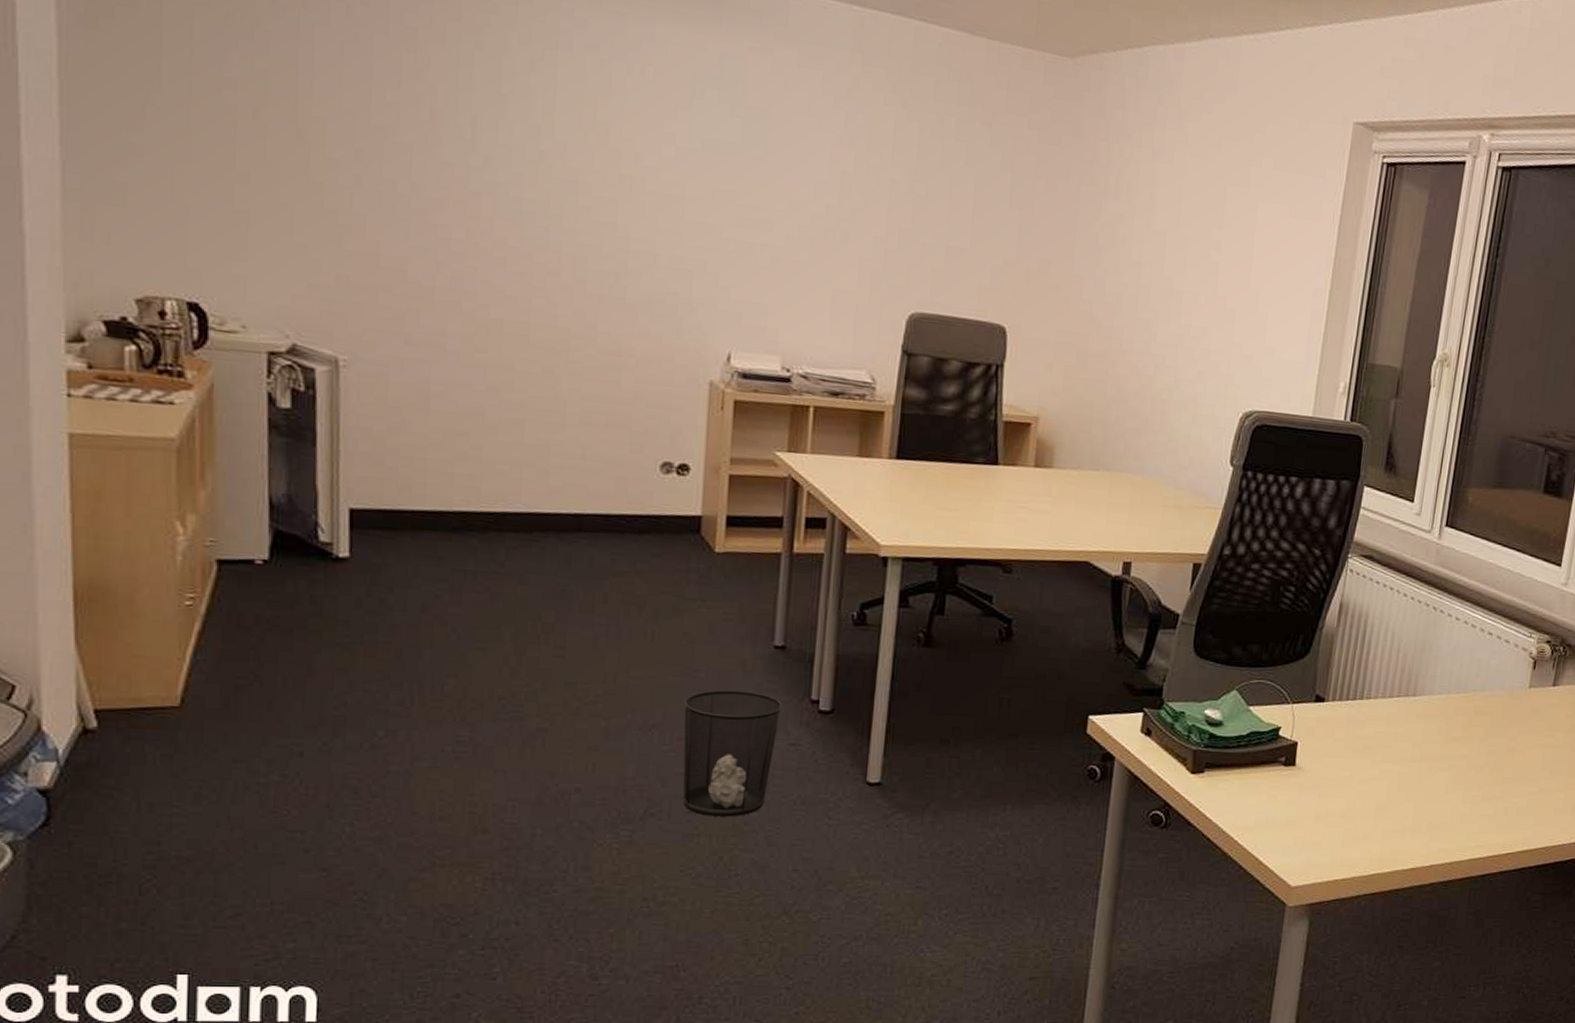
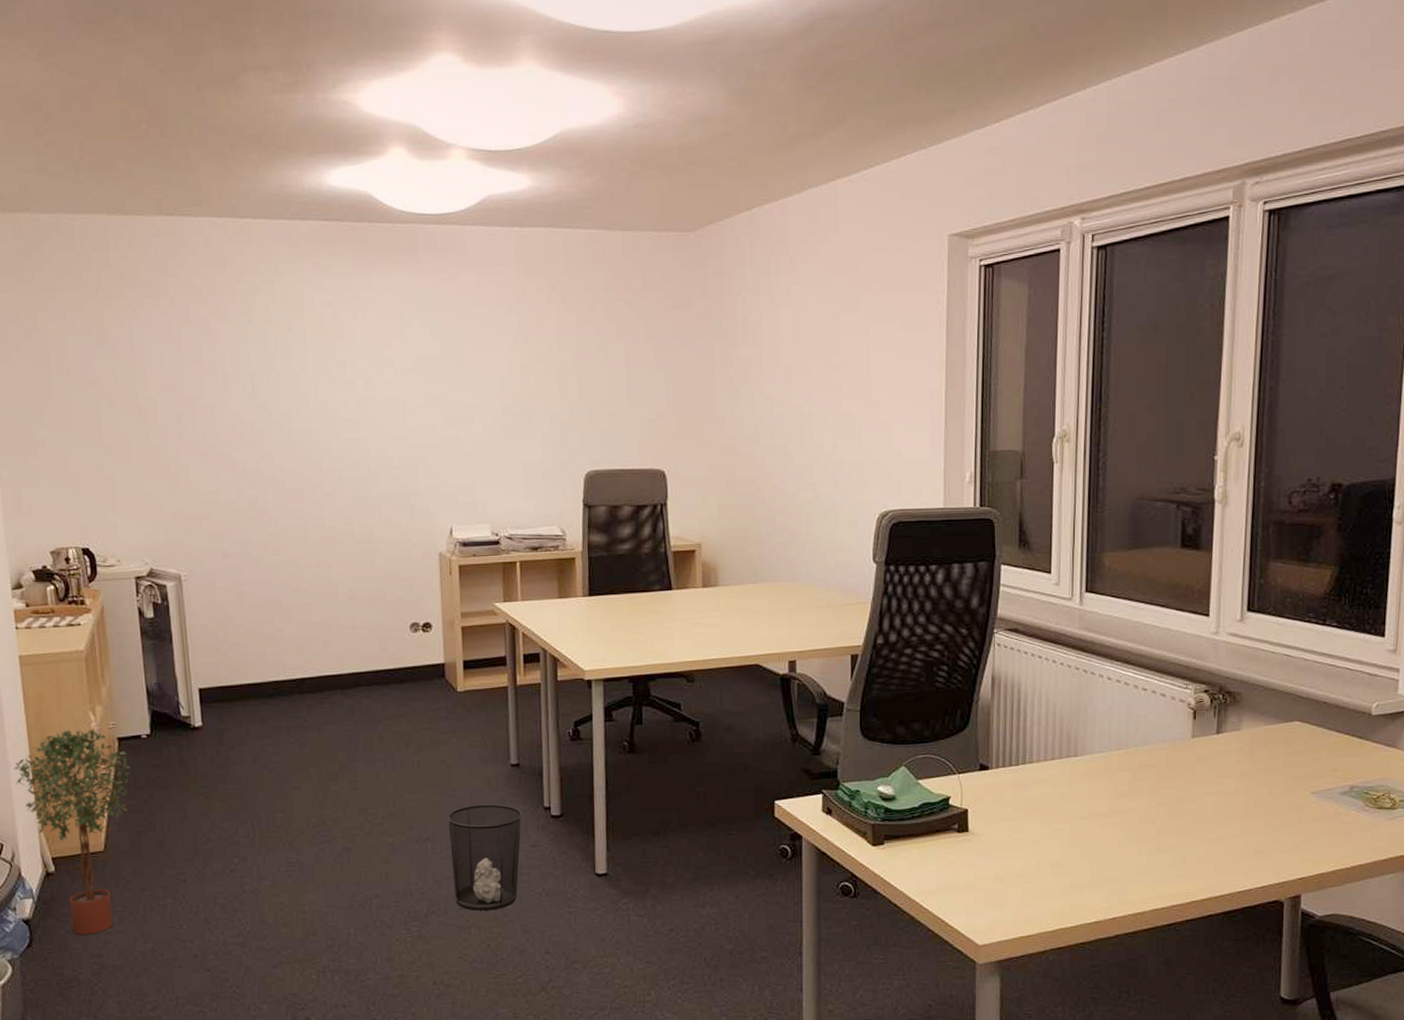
potted tree: none [44,541,236,815] -> present [14,729,134,935]

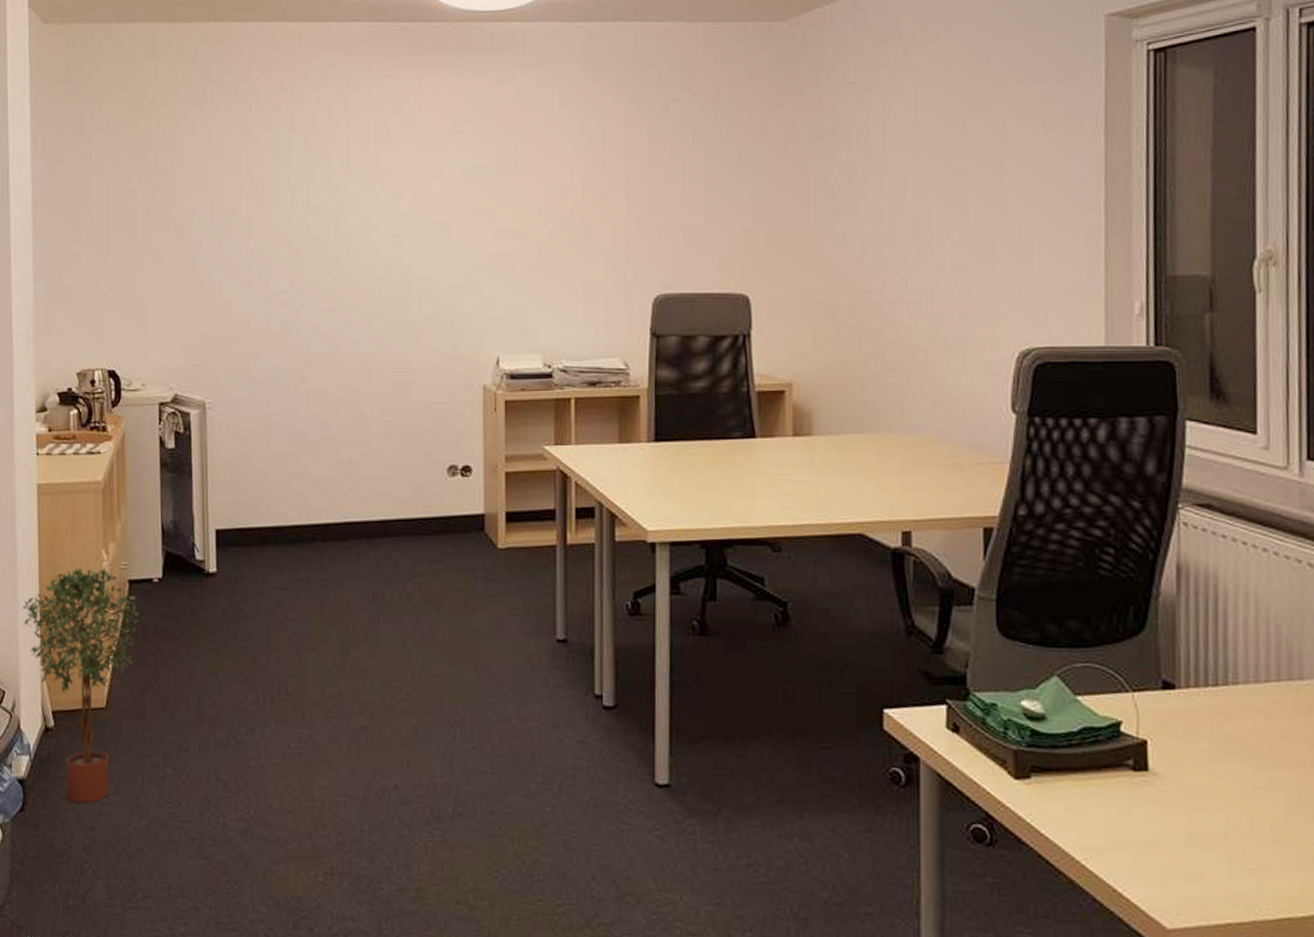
waste bin: present [447,804,523,911] -> none [480,685,569,818]

